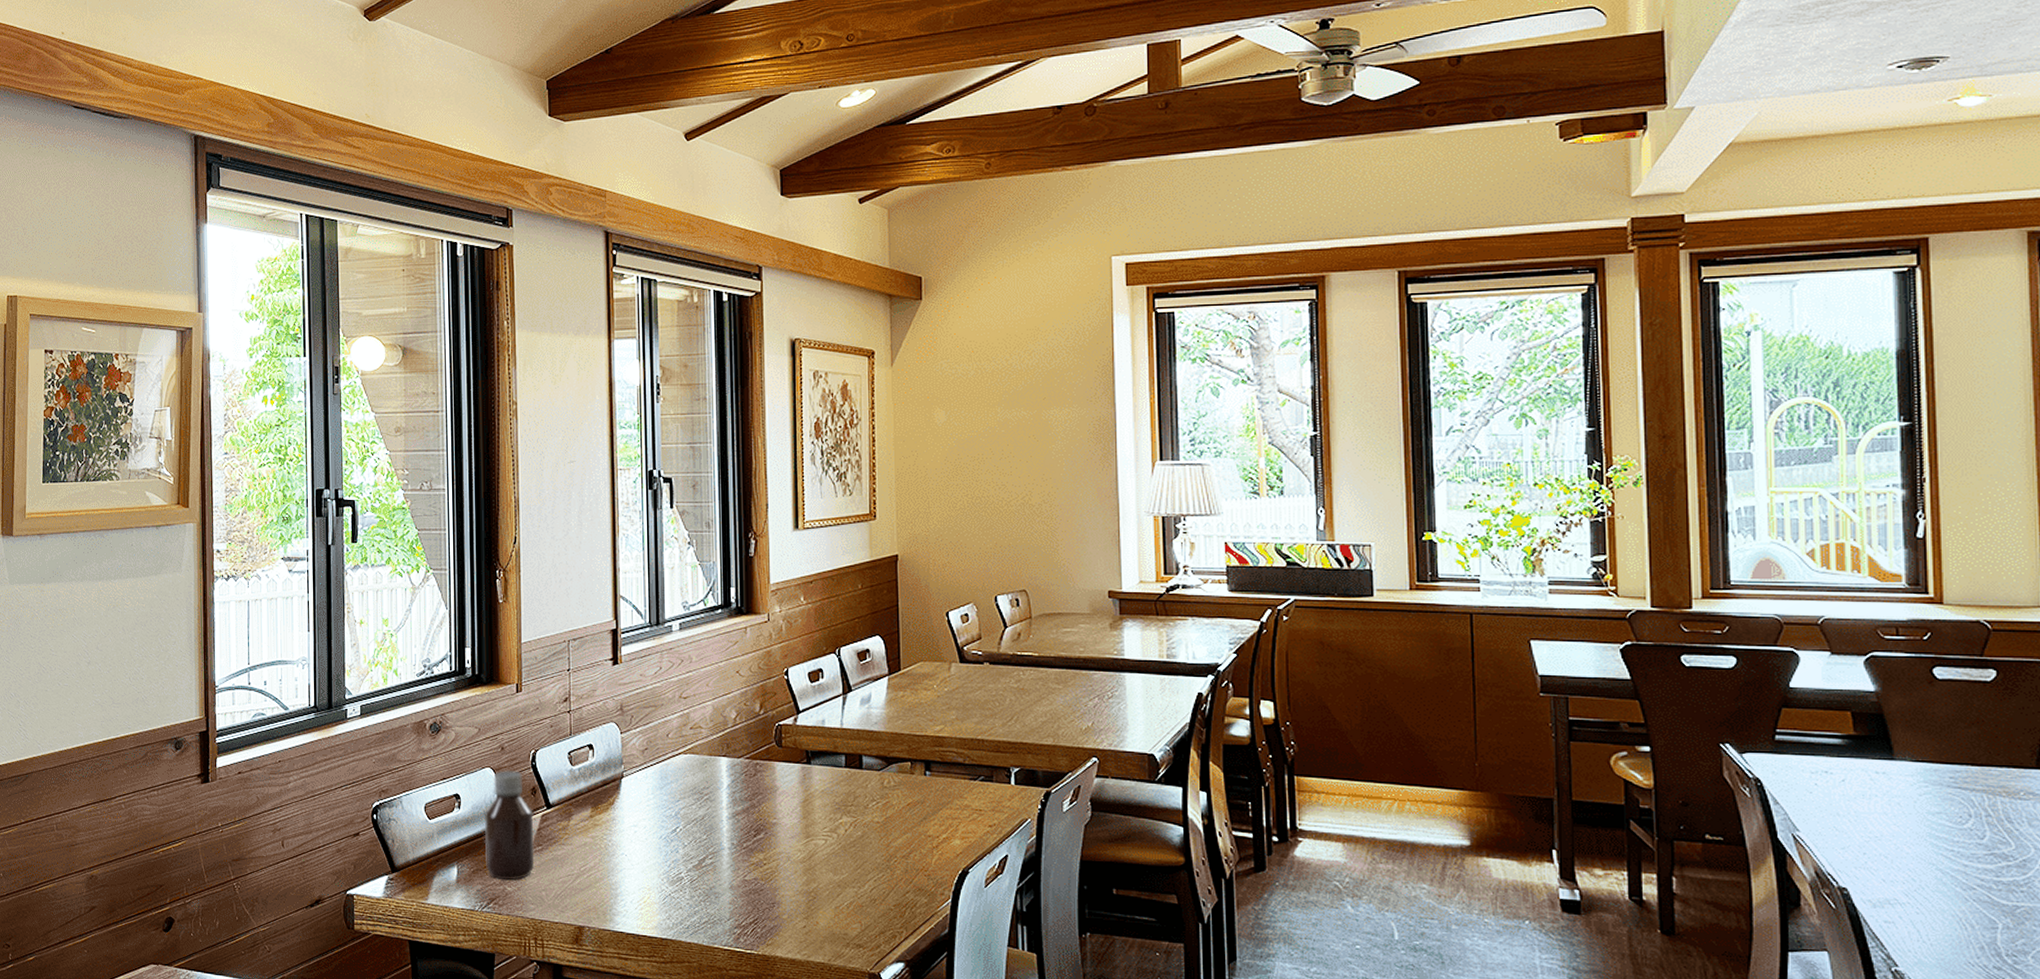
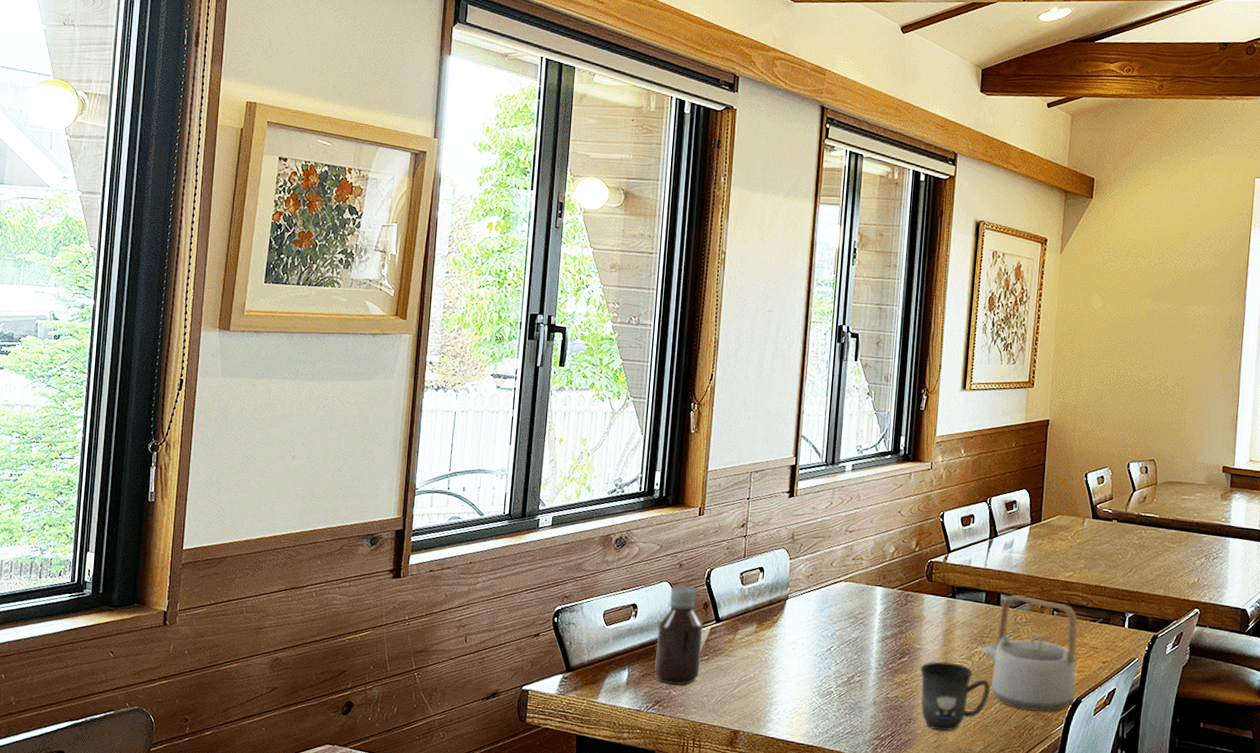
mug: none [779,836,862,915] -> present [920,661,991,731]
teapot: none [846,754,961,887] -> present [981,594,1078,712]

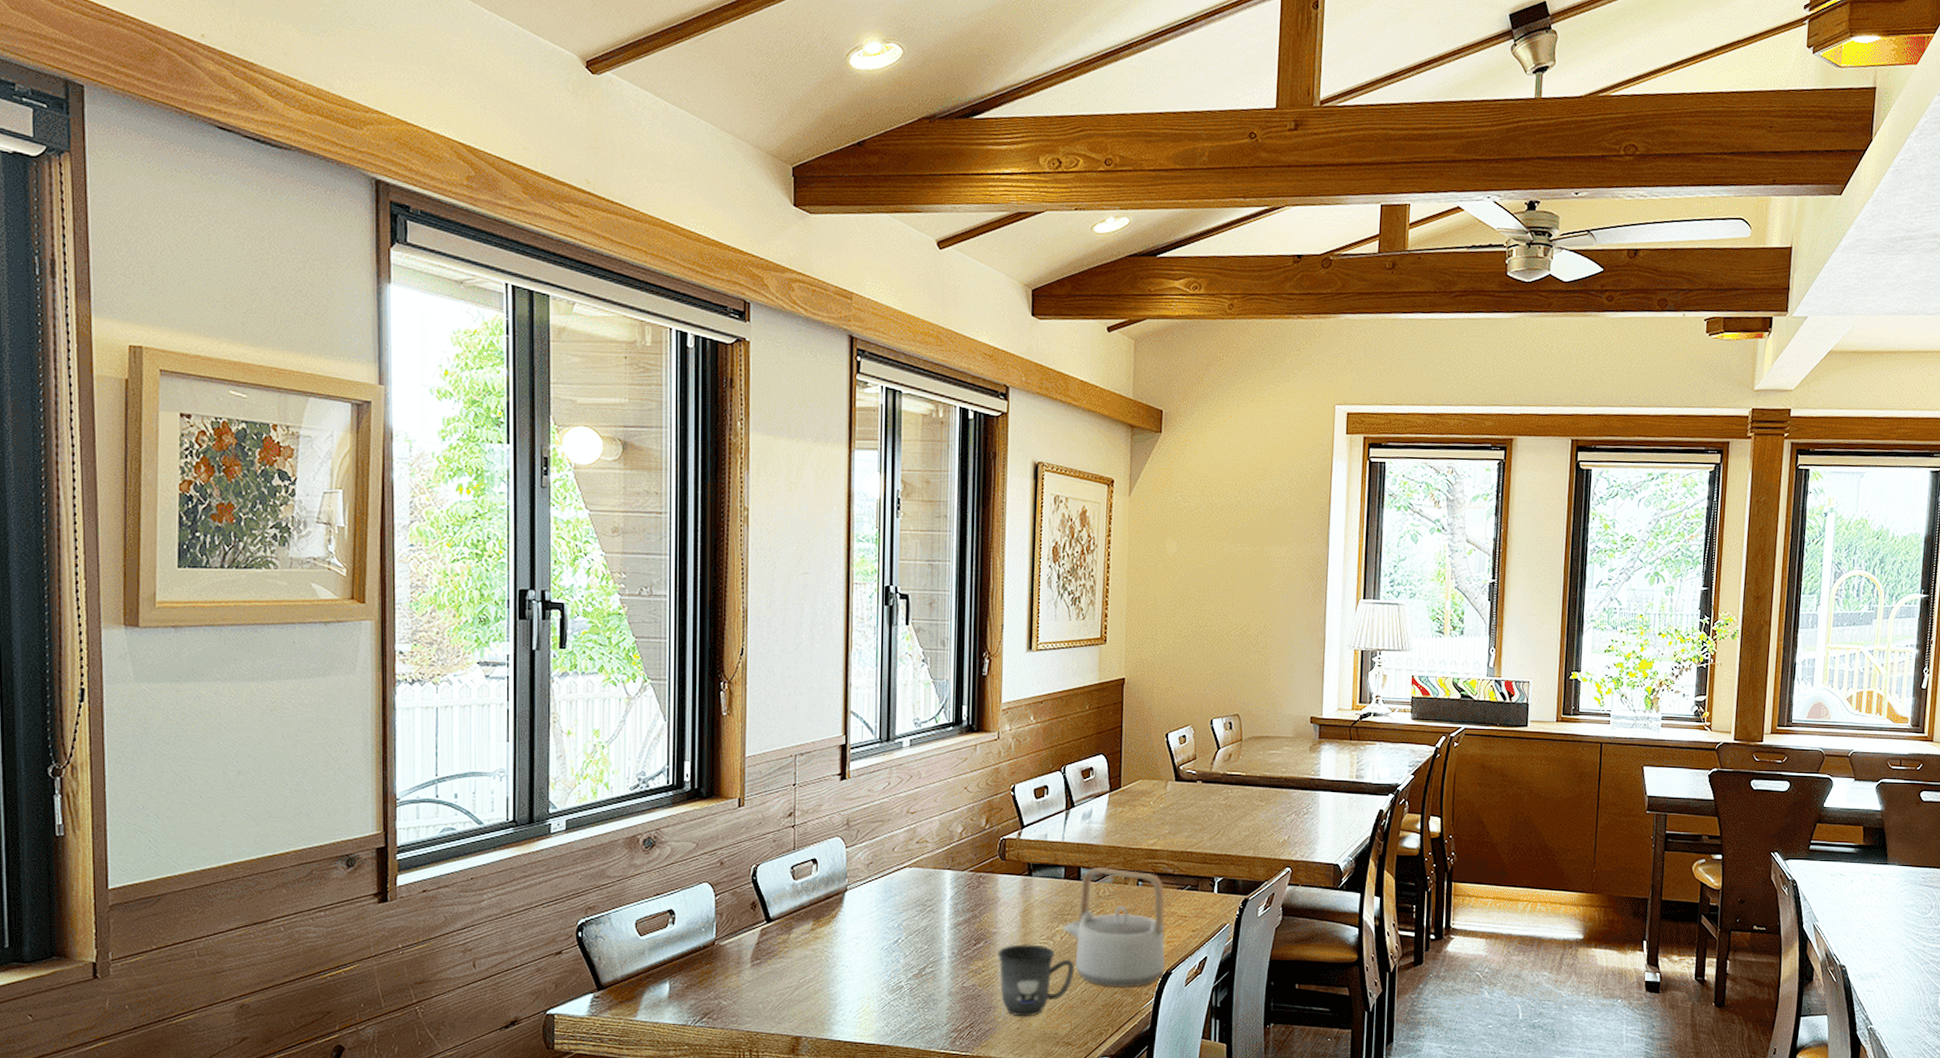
bottle: present [655,585,703,685] -> none [699,885,753,993]

